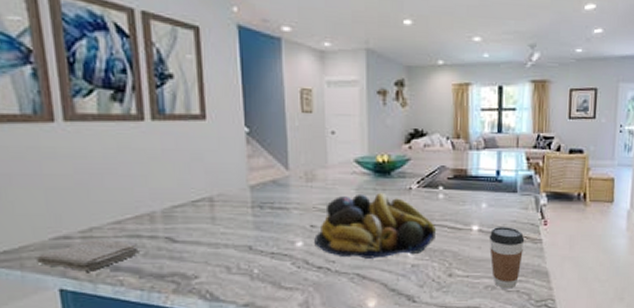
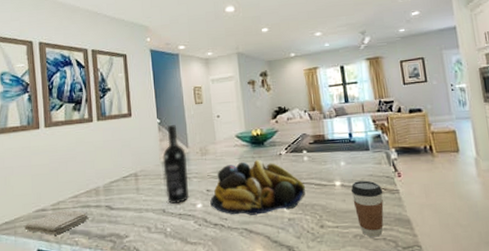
wine bottle: none [251,137,287,239] -> present [162,125,190,204]

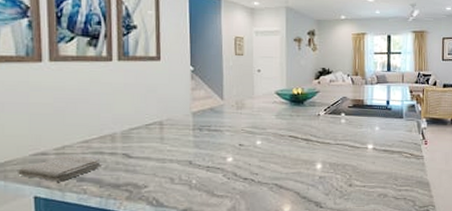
wine bottle: present [162,125,190,204] -> none [193,74,220,156]
fruit bowl: present [210,159,306,215] -> none [242,118,340,172]
coffee cup: present [350,180,384,238] -> none [381,146,410,197]

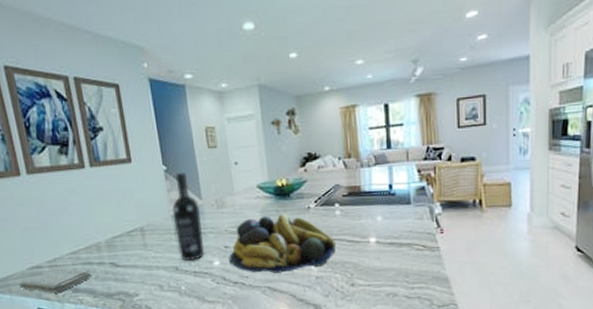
wine bottle: none [193,74,220,156] -> present [172,173,205,261]
fruit bowl: none [242,118,340,172] -> present [229,213,337,273]

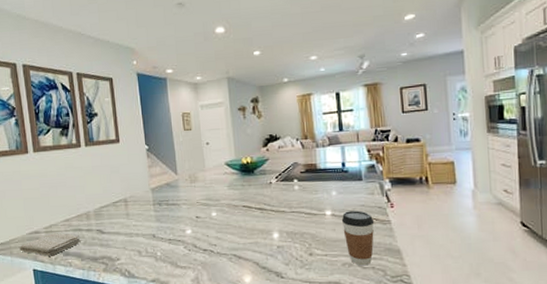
wine bottle: present [172,173,205,261] -> none [152,151,179,229]
fruit bowl: present [229,213,337,273] -> none [199,187,296,242]
coffee cup: none [386,237,422,296] -> present [341,210,375,266]

